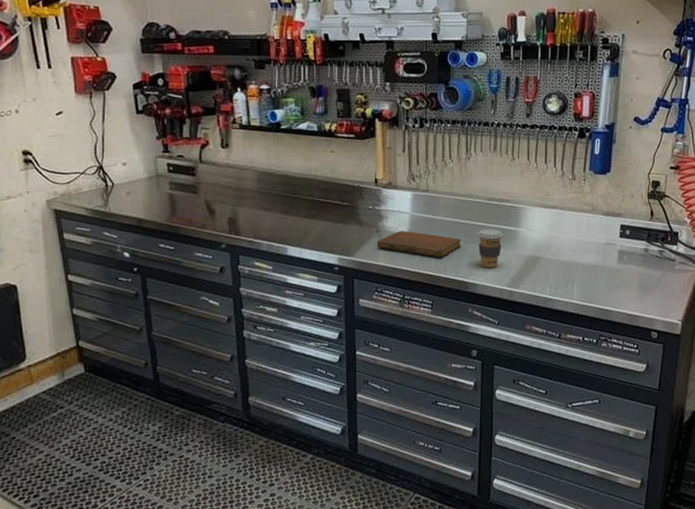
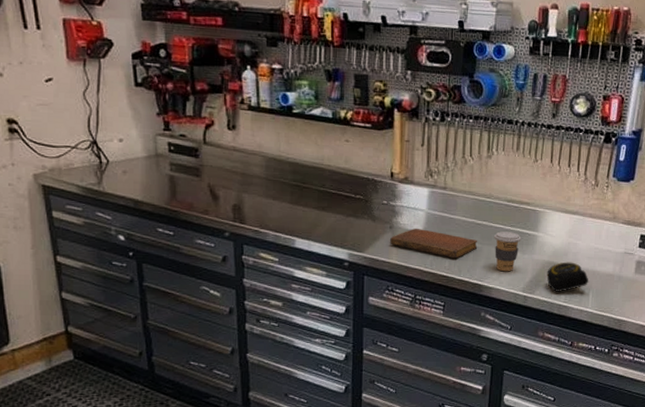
tape measure: none [530,255,573,285] -> present [546,262,589,292]

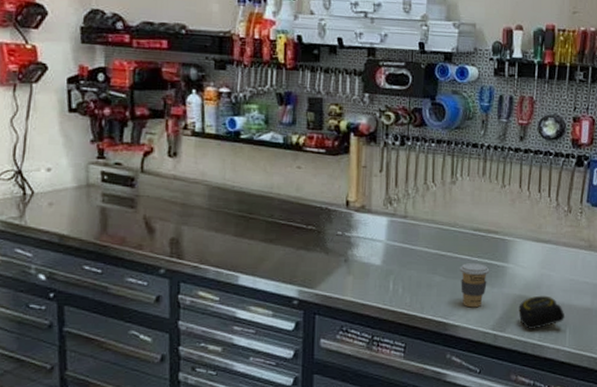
notebook: present [390,229,478,259] -> none [345,261,442,294]

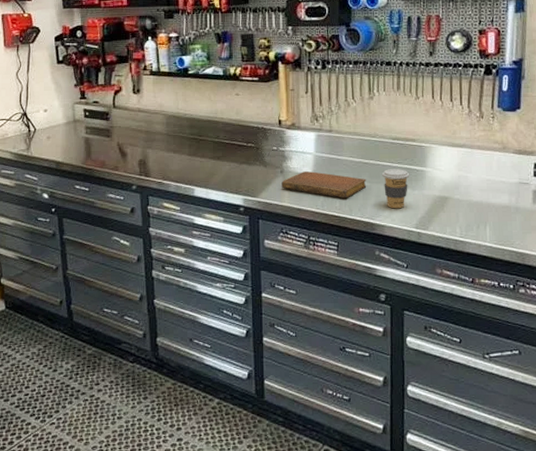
notebook: none [345,261,442,294] -> present [282,171,367,198]
tape measure: present [518,295,566,329] -> none [439,195,485,227]

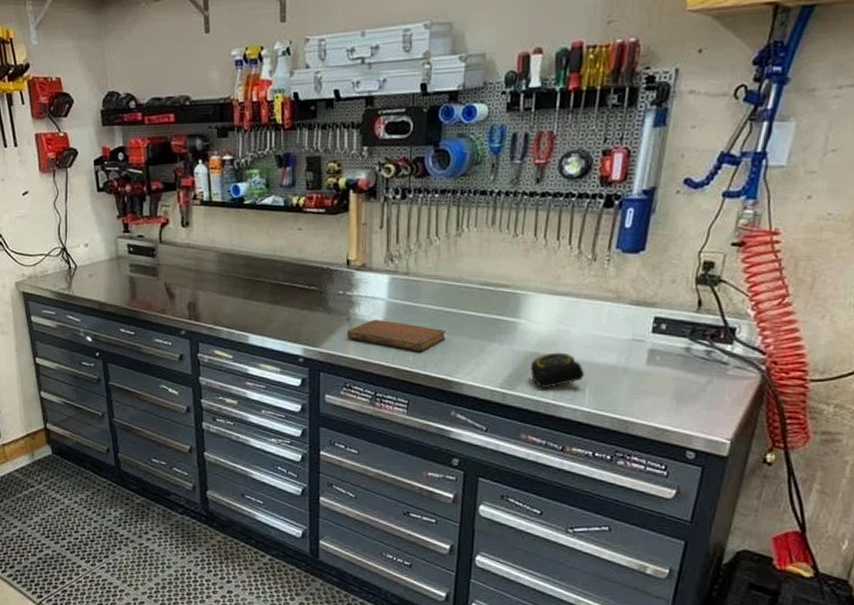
coffee cup: present [382,169,410,209] -> none [465,319,499,365]
tape measure: none [439,195,485,227] -> present [530,352,585,388]

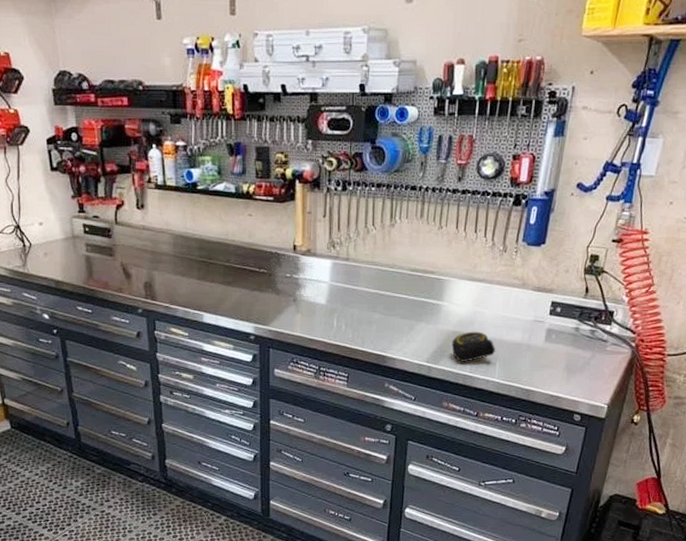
notebook: present [347,320,446,351] -> none [294,301,381,330]

